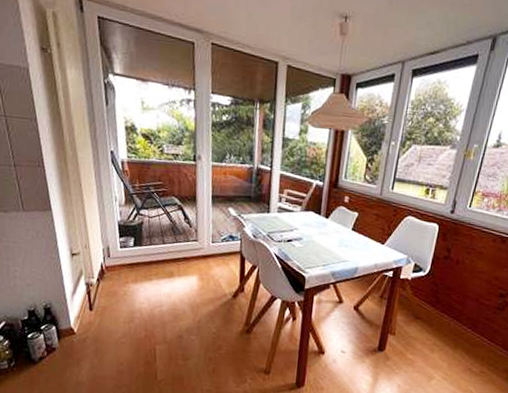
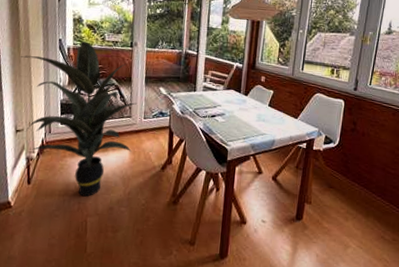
indoor plant: none [68,154,204,324] -> present [20,41,137,197]

